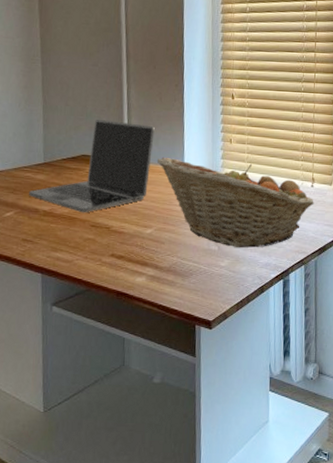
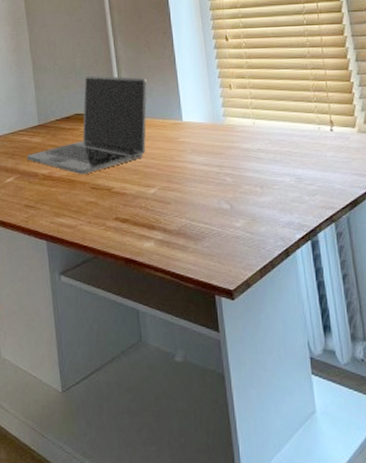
fruit basket: present [157,156,314,248] -> none [153,109,337,206]

